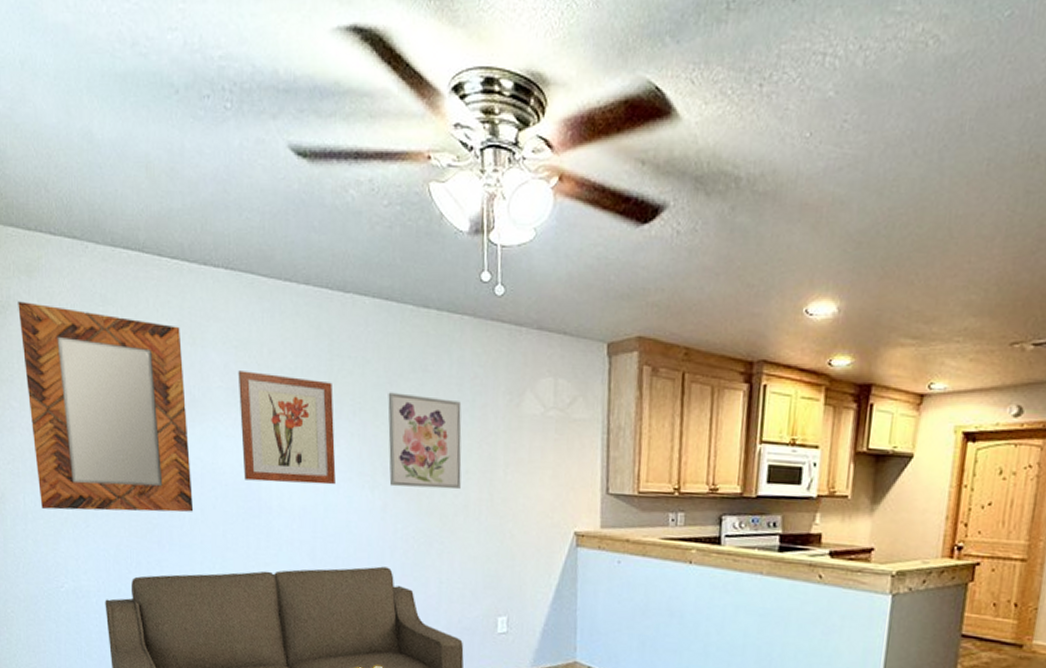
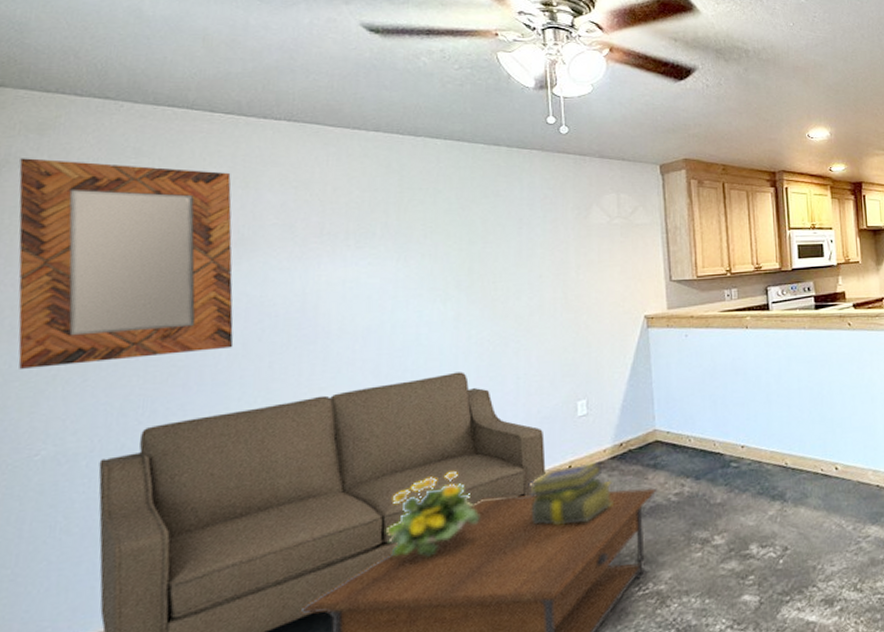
wall art: present [238,371,336,485] -> none [296,208,405,309]
wall art: present [388,392,462,490] -> none [460,215,535,297]

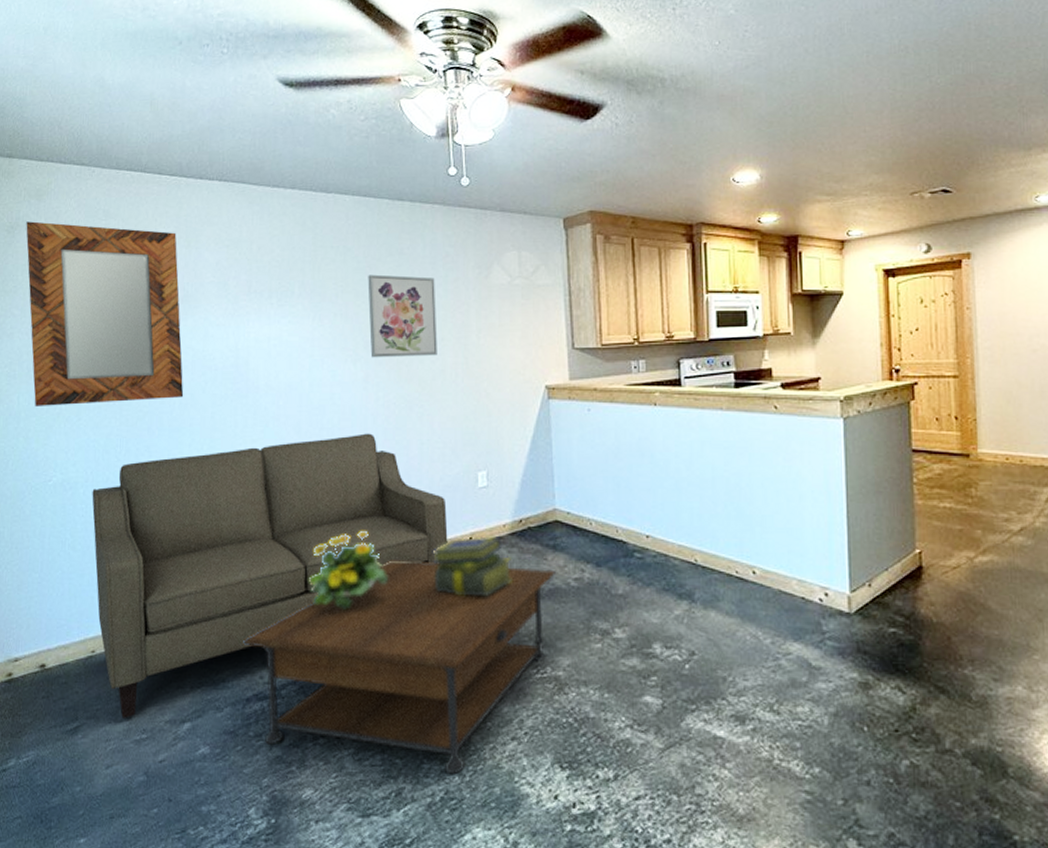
wall art: none [460,215,535,297] -> present [367,274,437,358]

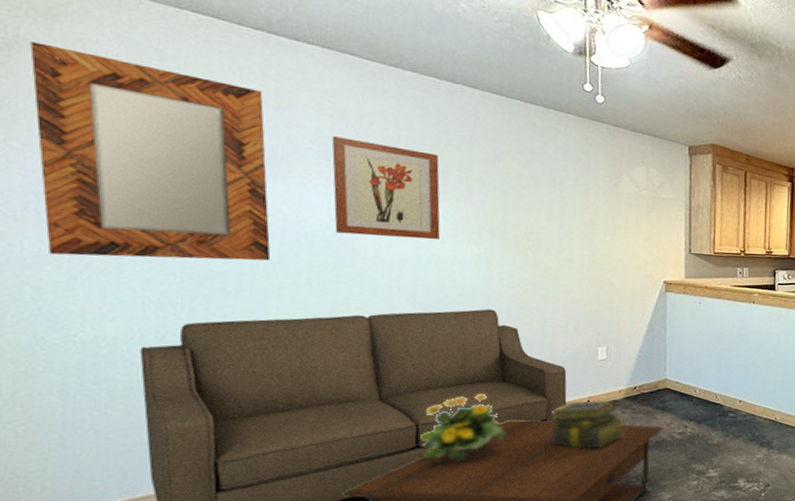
wall art: none [229,266,320,364] -> present [331,136,440,240]
wall art: present [367,274,437,358] -> none [495,167,566,247]

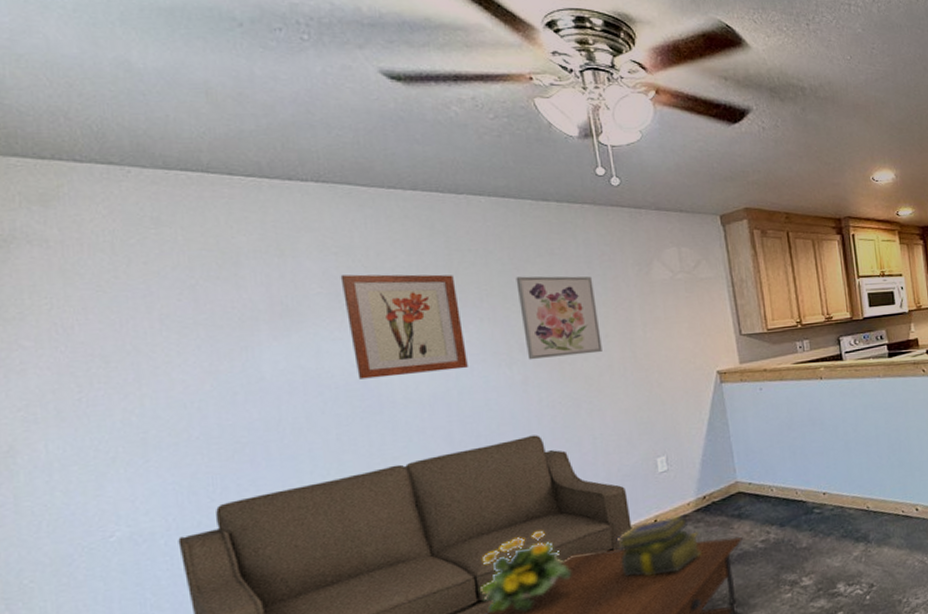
home mirror: present [30,41,271,261] -> none [28,232,297,453]
wall art: none [495,167,566,247] -> present [516,276,602,360]

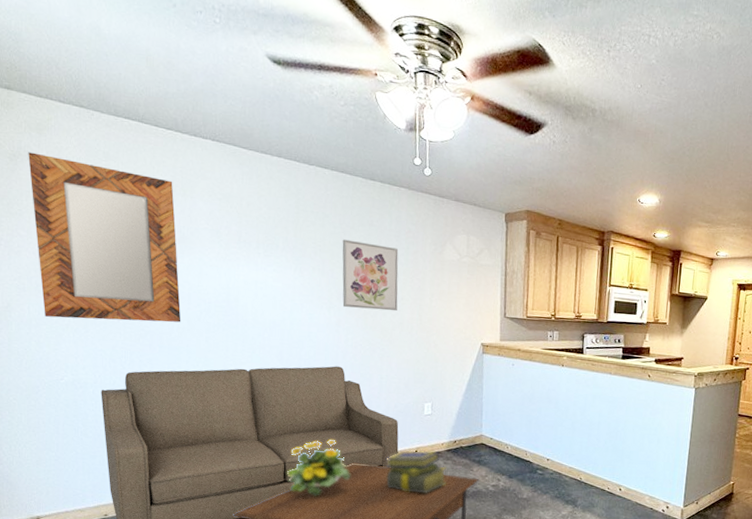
home mirror: none [28,232,297,453] -> present [28,152,181,323]
wall art: present [340,274,468,379] -> none [221,217,300,305]

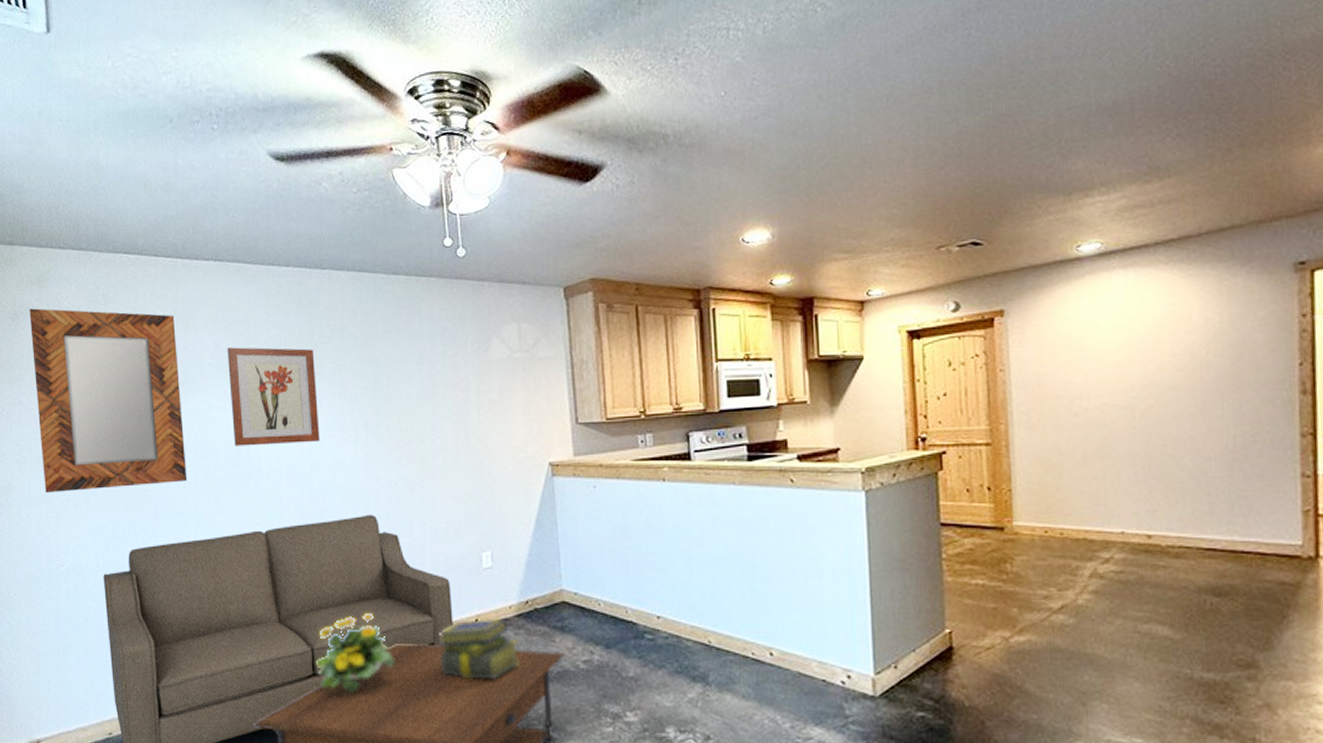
wall art: none [221,217,300,305] -> present [227,347,320,446]
wall art: present [342,239,399,311] -> none [365,351,438,438]

